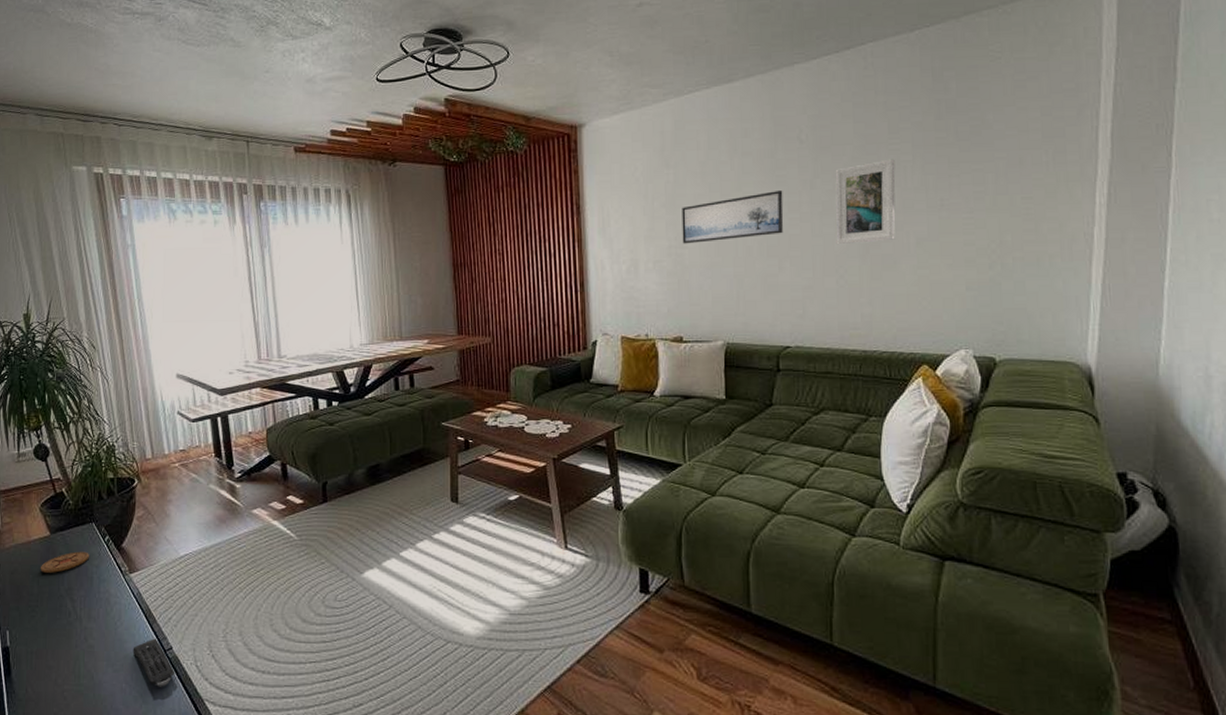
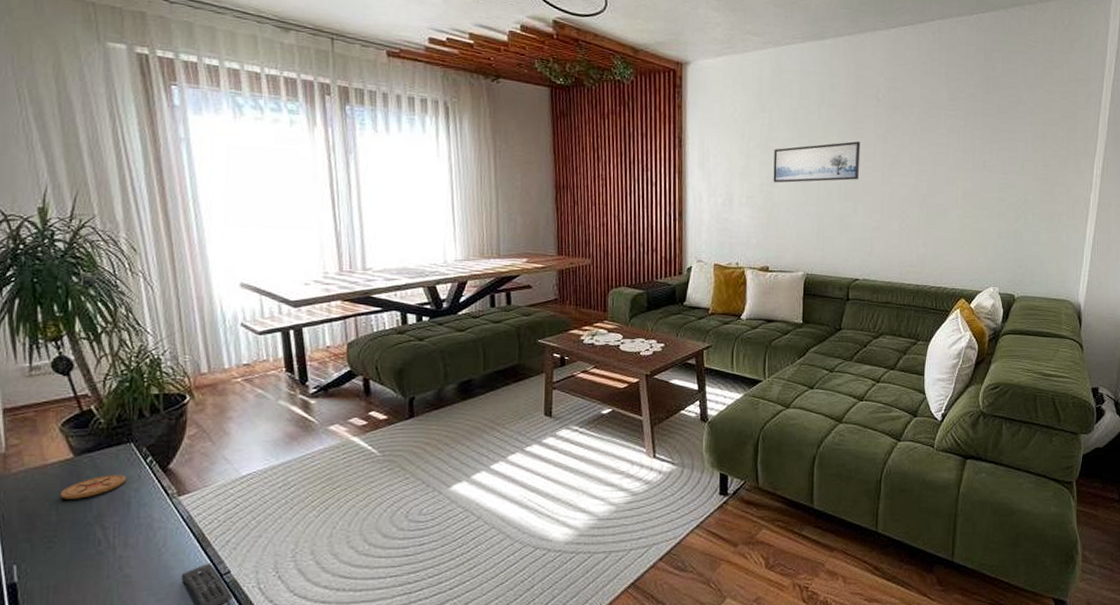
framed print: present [835,159,896,245] -> none [901,123,951,194]

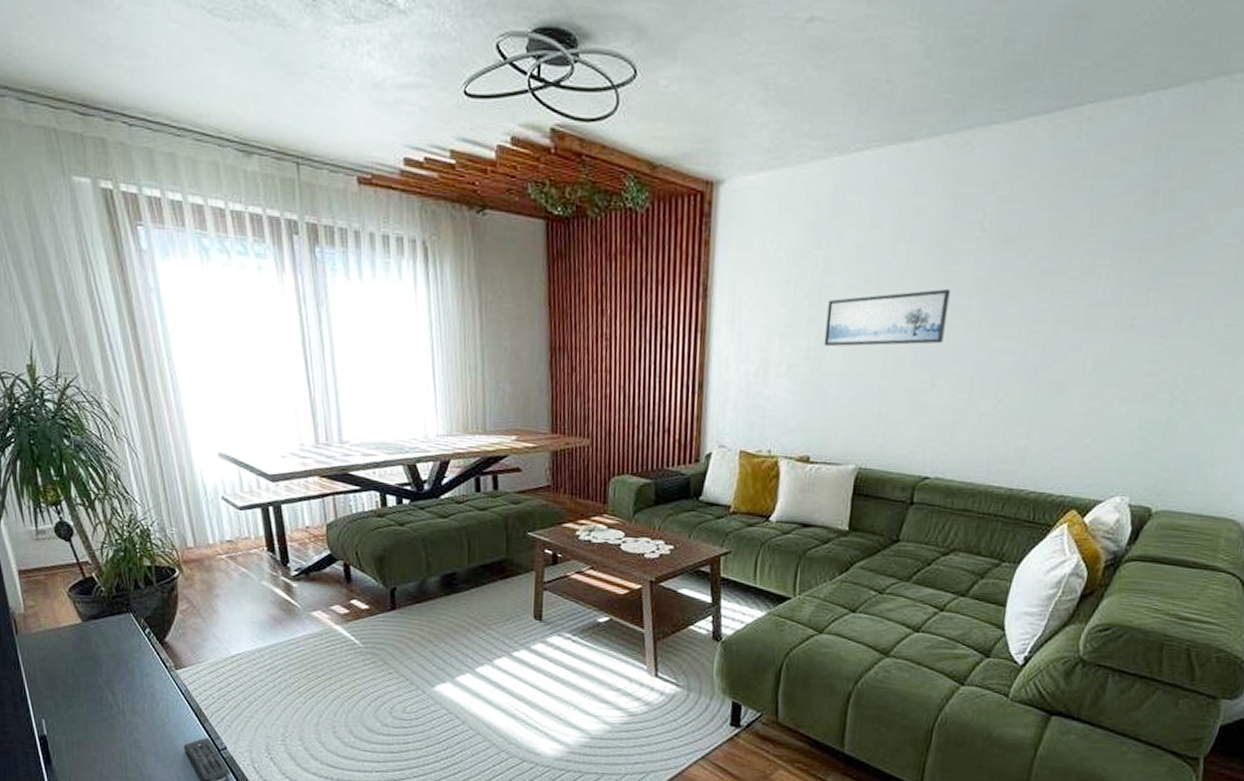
coaster: present [61,474,126,499] -> none [74,642,129,664]

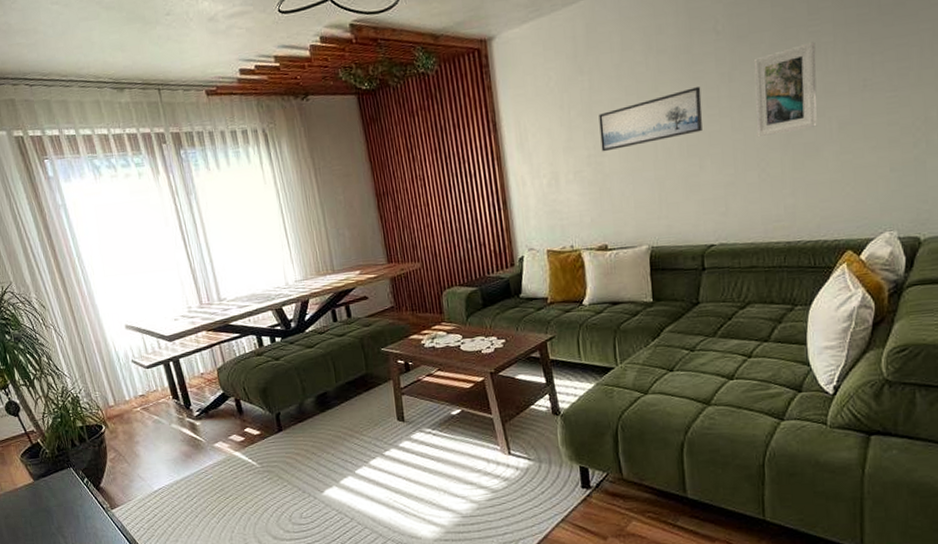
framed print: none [1002,261,1089,363] -> present [753,41,817,138]

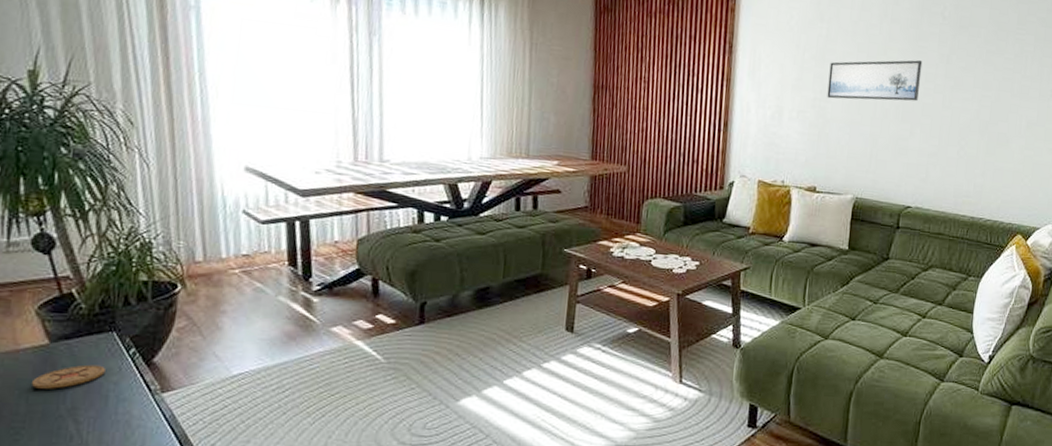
coaster: none [30,493,73,515] -> present [32,364,105,389]
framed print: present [753,41,817,138] -> none [962,47,1020,121]

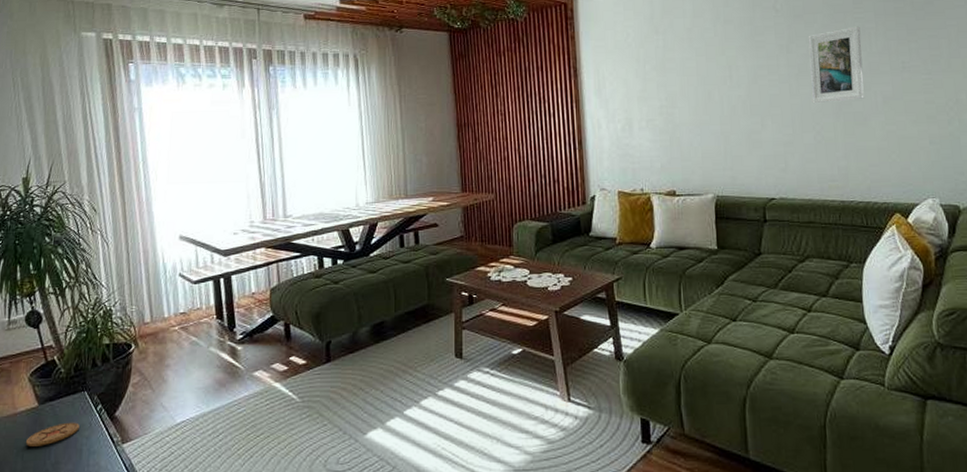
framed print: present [827,60,923,102] -> none [671,55,764,104]
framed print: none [962,47,1020,121] -> present [808,26,865,104]

